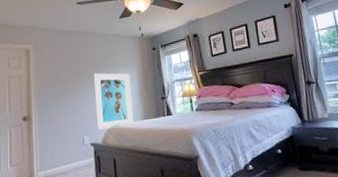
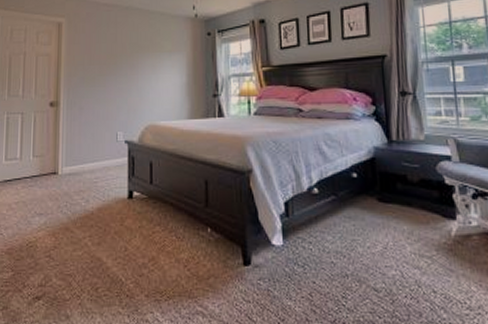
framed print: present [93,73,134,130] -> none [133,57,178,126]

